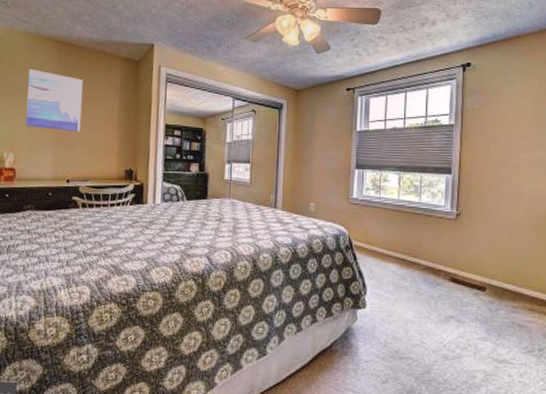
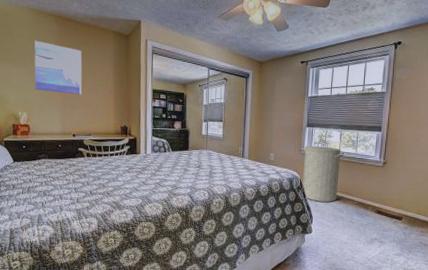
laundry hamper: none [351,185,404,266] -> present [302,140,344,202]

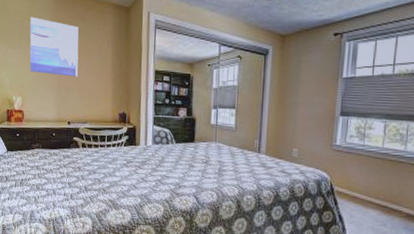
laundry hamper: present [302,140,344,202] -> none [332,133,389,212]

